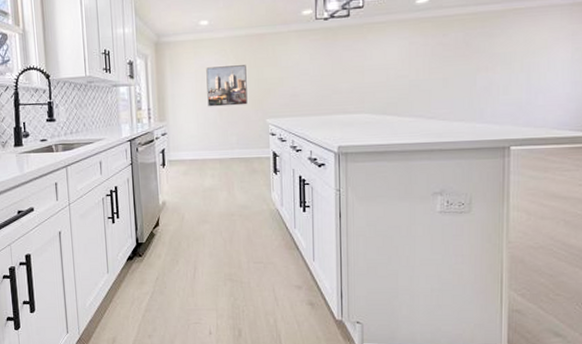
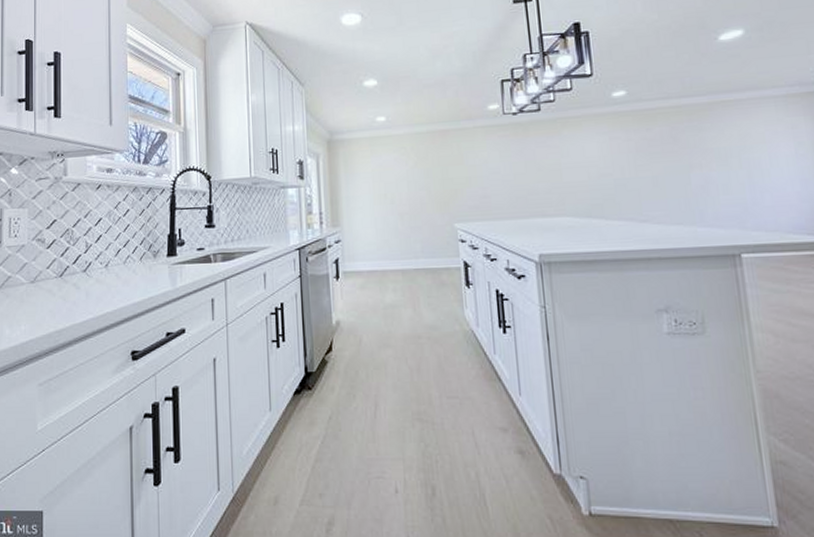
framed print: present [206,65,248,107] -> none [384,163,432,211]

